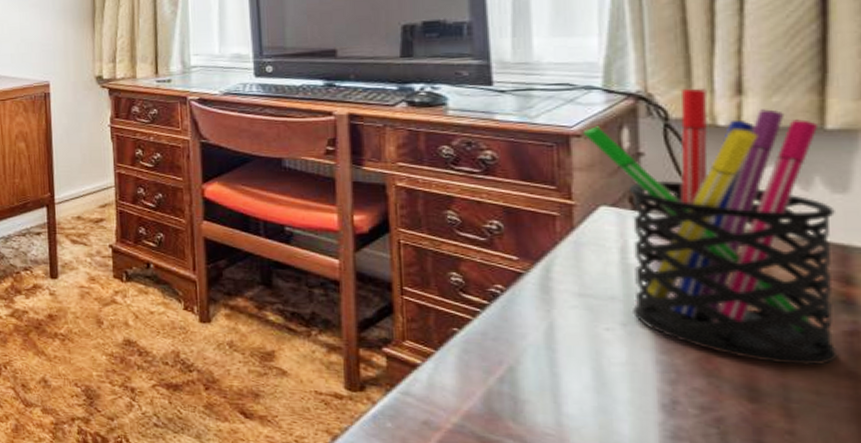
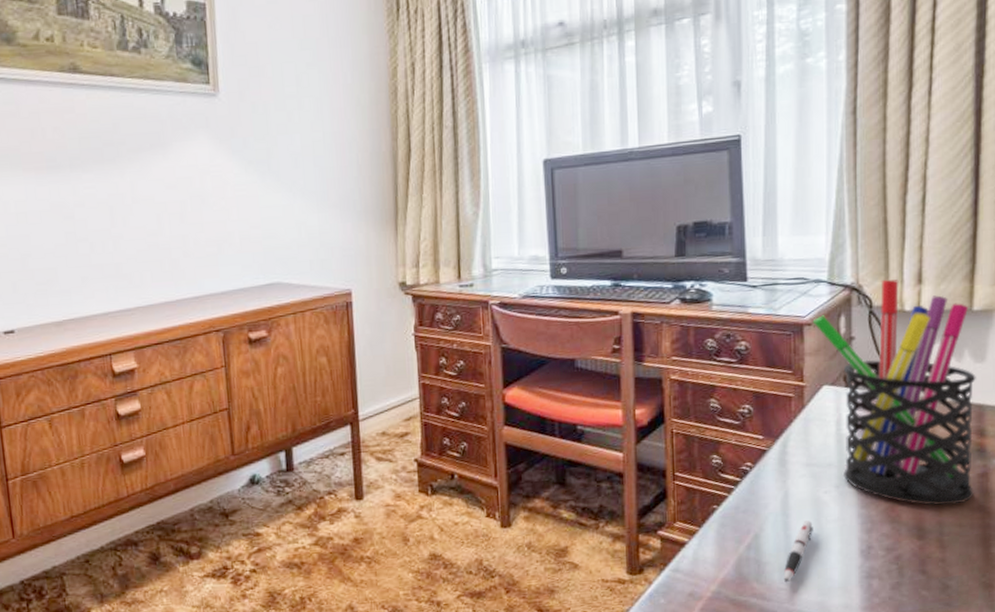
pen: none [549,359,591,428] -> present [783,520,813,583]

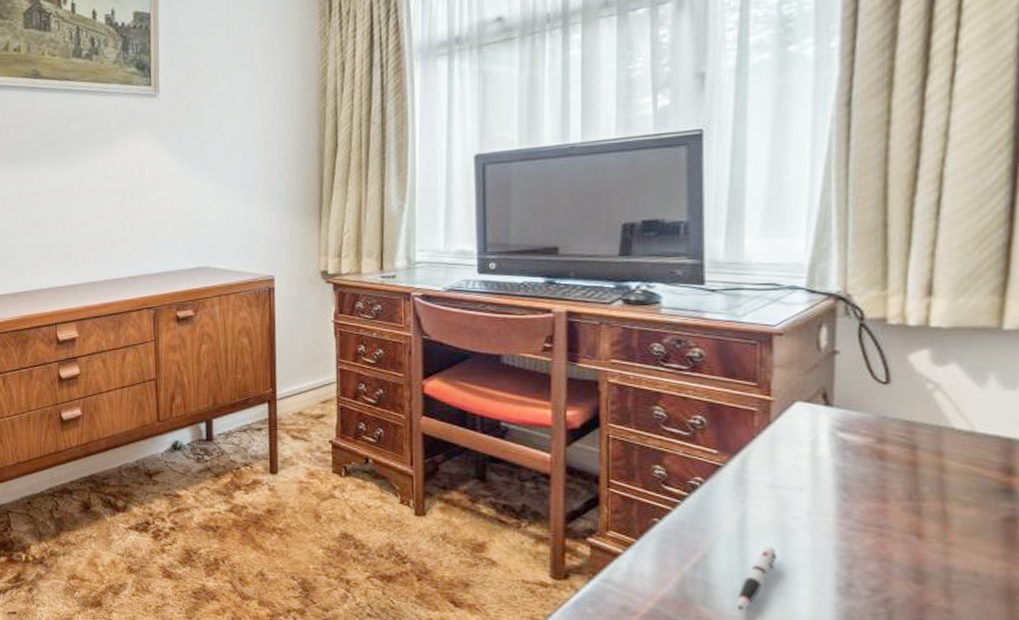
pen holder: present [812,279,976,506] -> none [785,289,1005,550]

